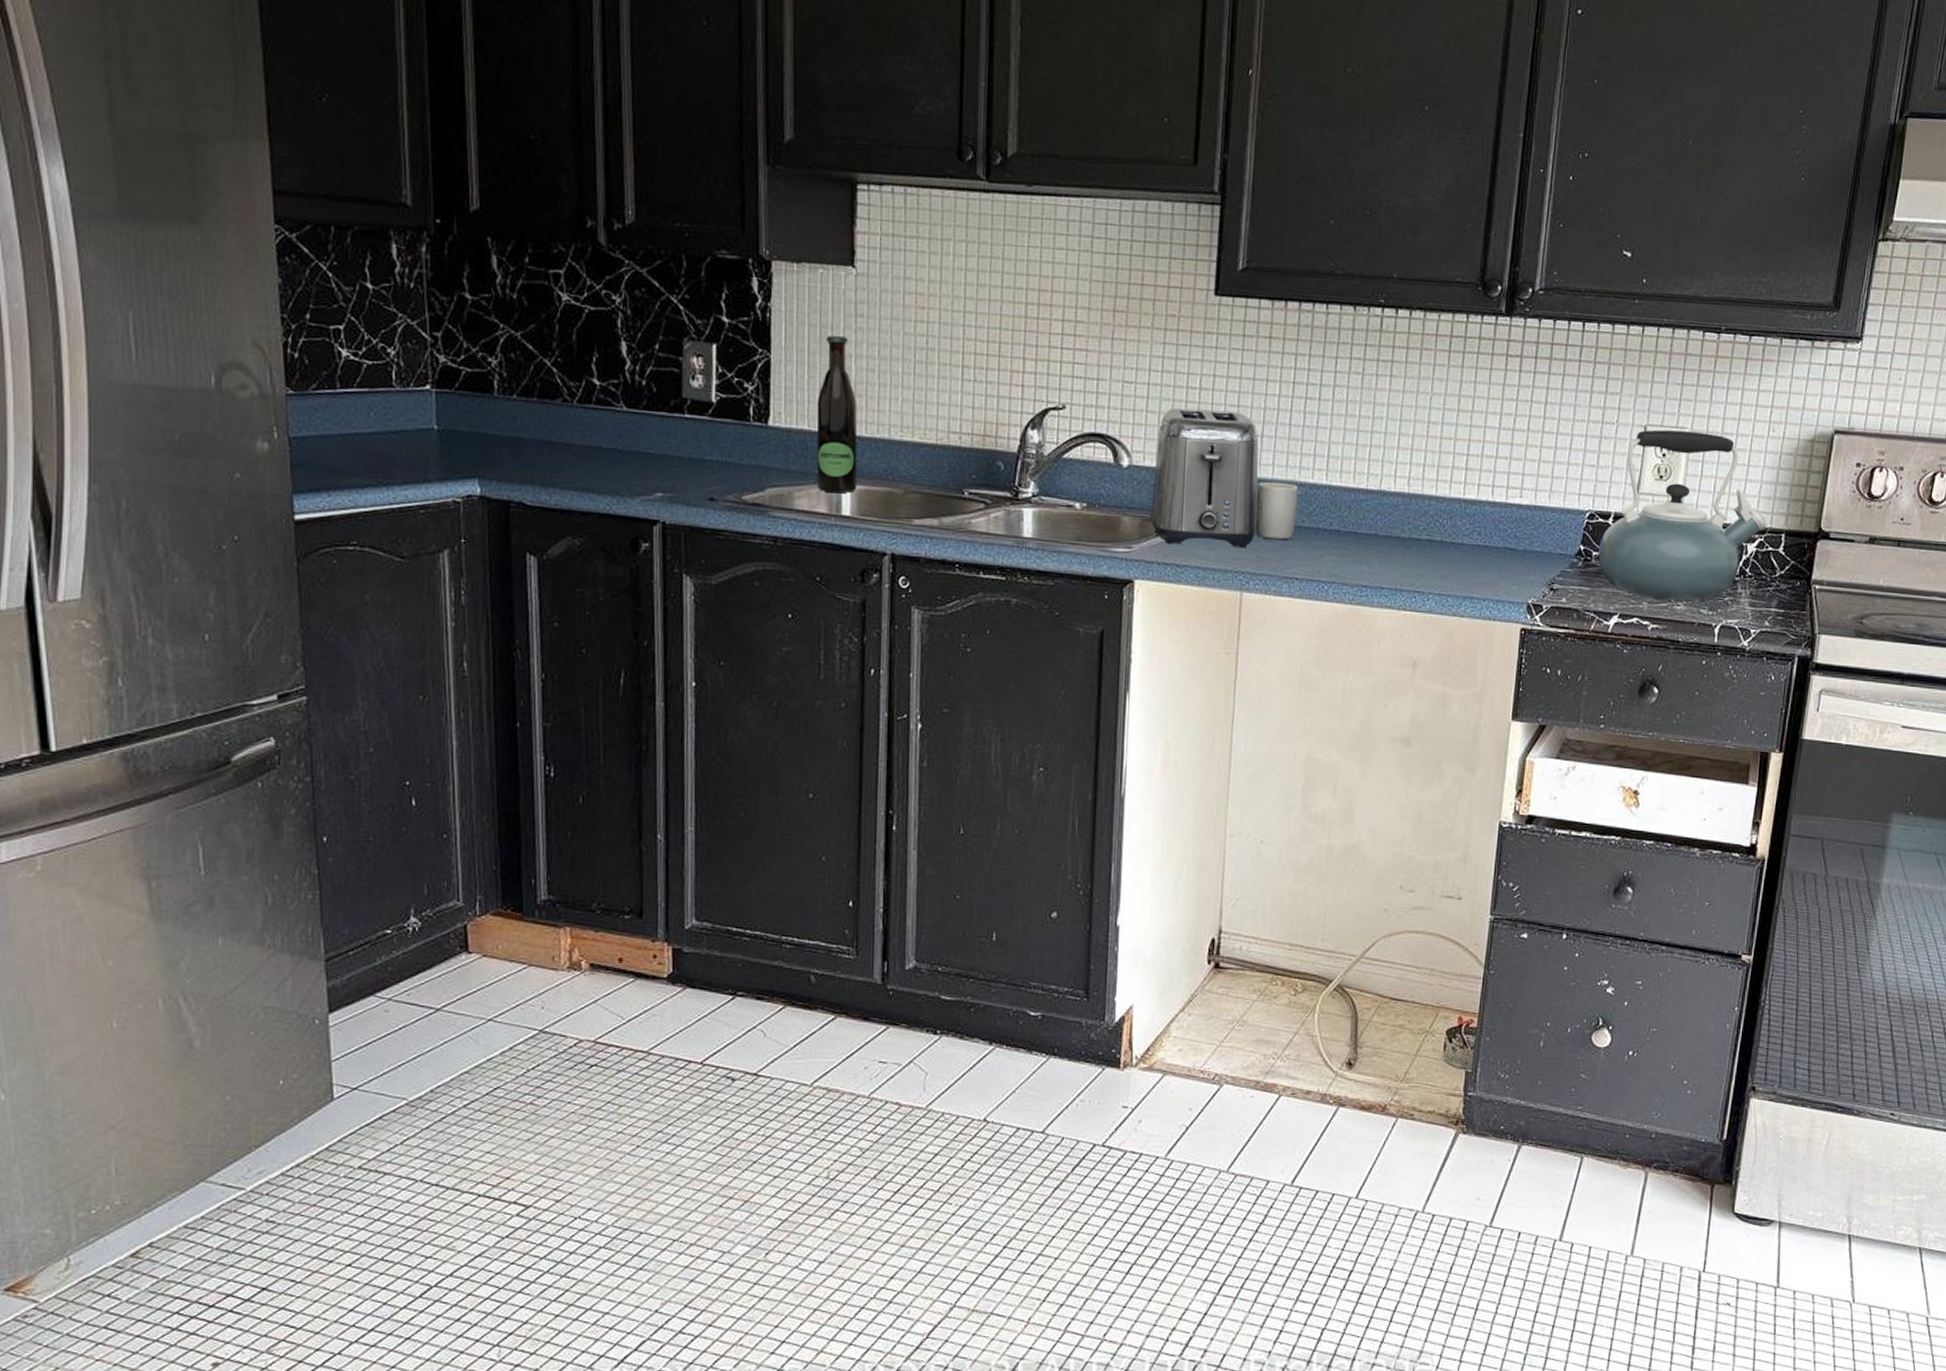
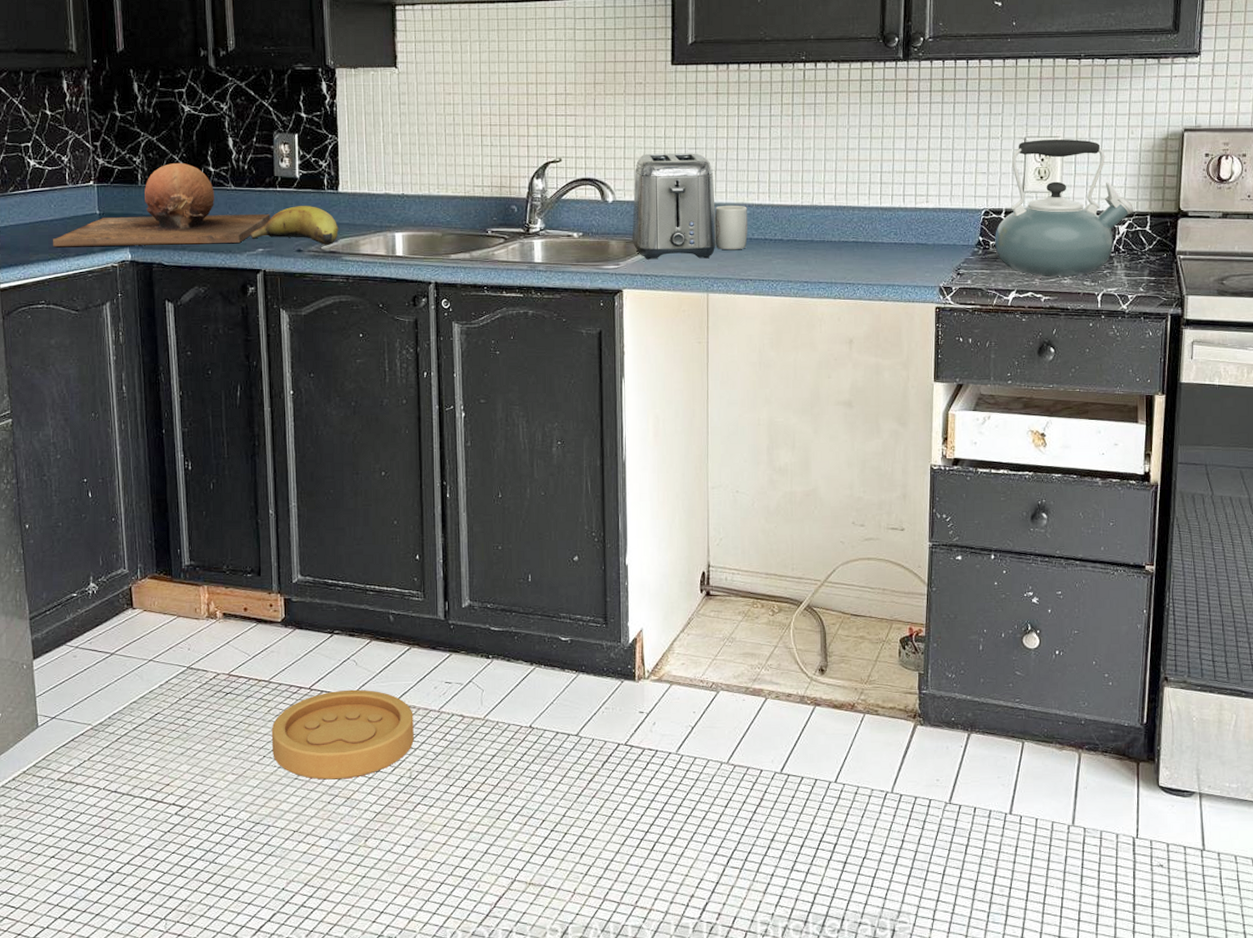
chopping board: none [371,369,675,483] -> present [53,162,271,248]
fruit: none [645,440,766,496] -> present [250,206,339,246]
pet bowl: none [648,1066,836,1178] -> present [271,689,414,780]
bottle: present [816,336,858,494] -> none [374,121,407,239]

